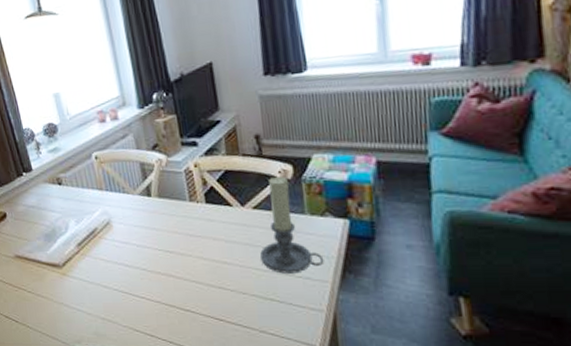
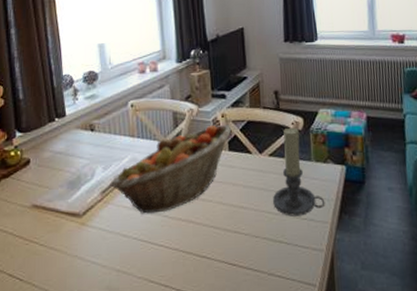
fruit basket: none [84,174,207,267] -> present [110,124,232,214]

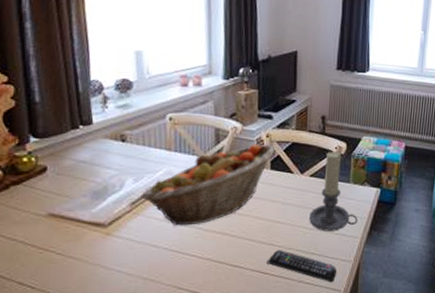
remote control: none [234,238,309,276] -> present [266,250,336,283]

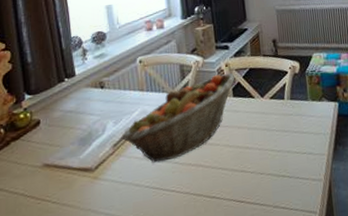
remote control: present [266,250,336,283] -> none [241,176,310,205]
candle holder: present [309,151,358,232] -> none [275,71,322,152]

